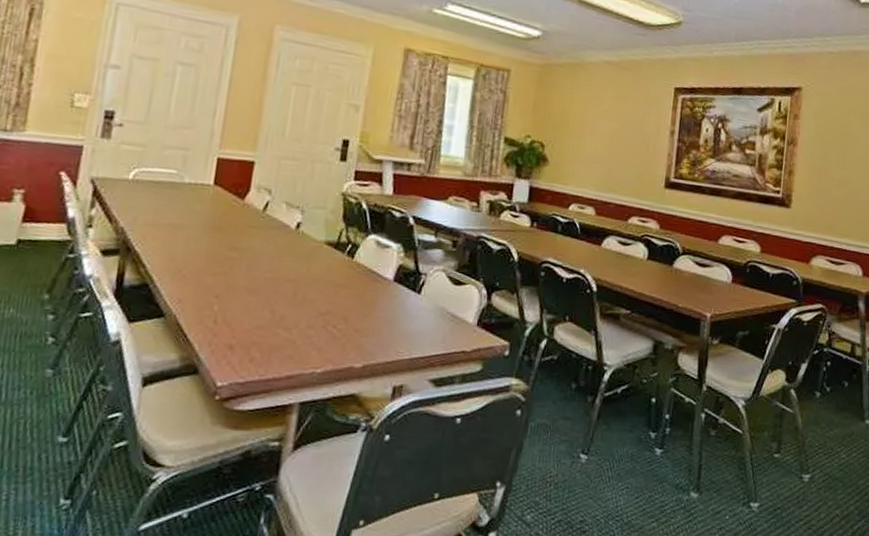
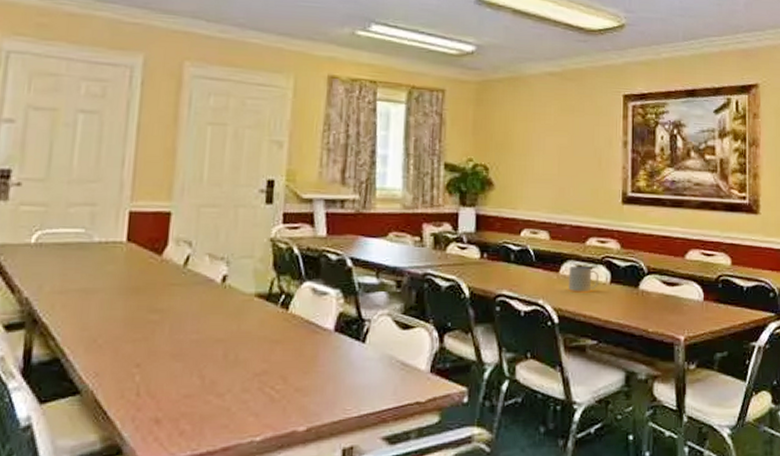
mug: none [608,241,637,266] -> present [568,267,599,293]

